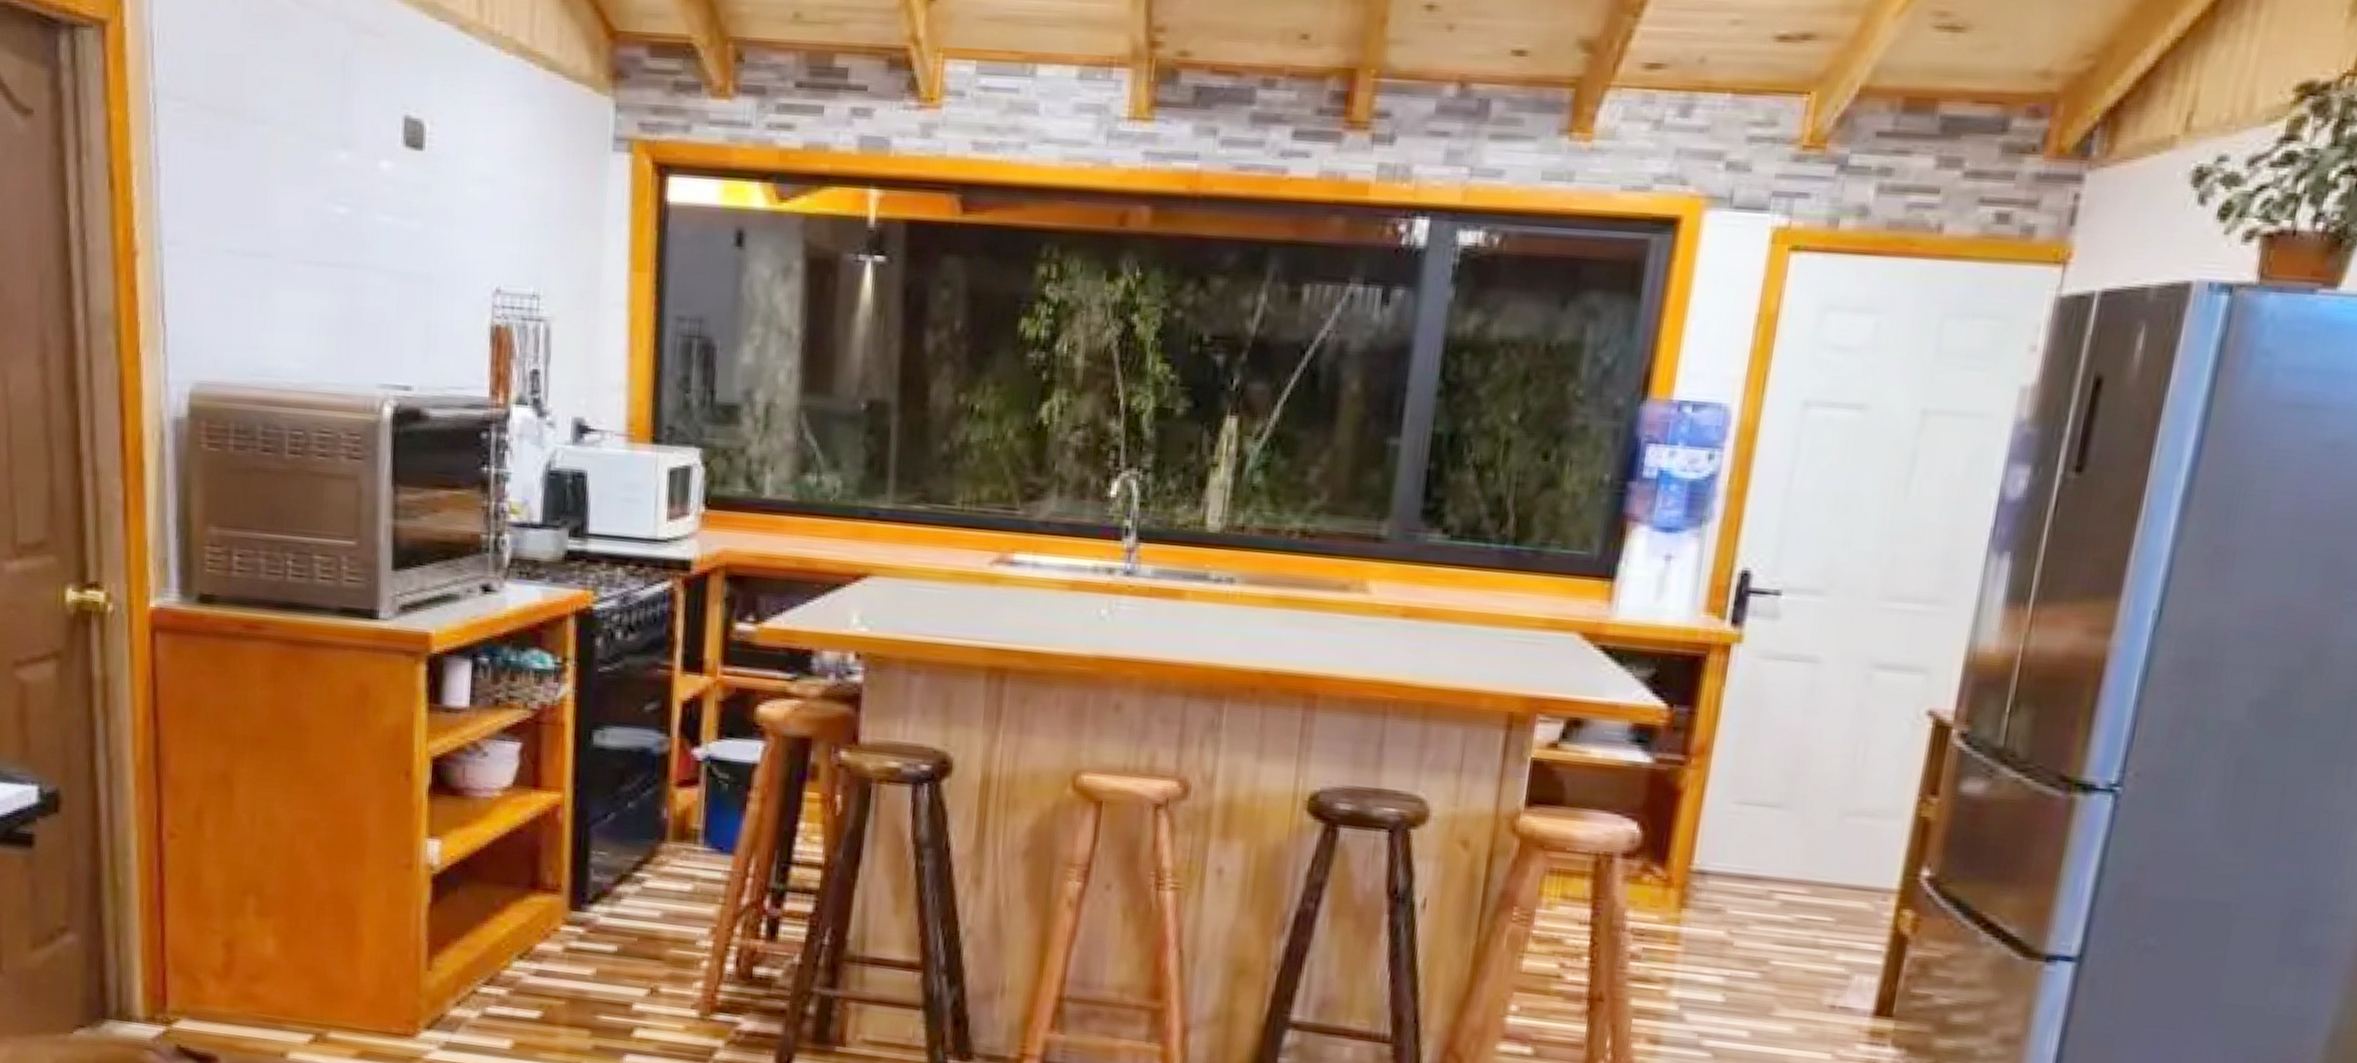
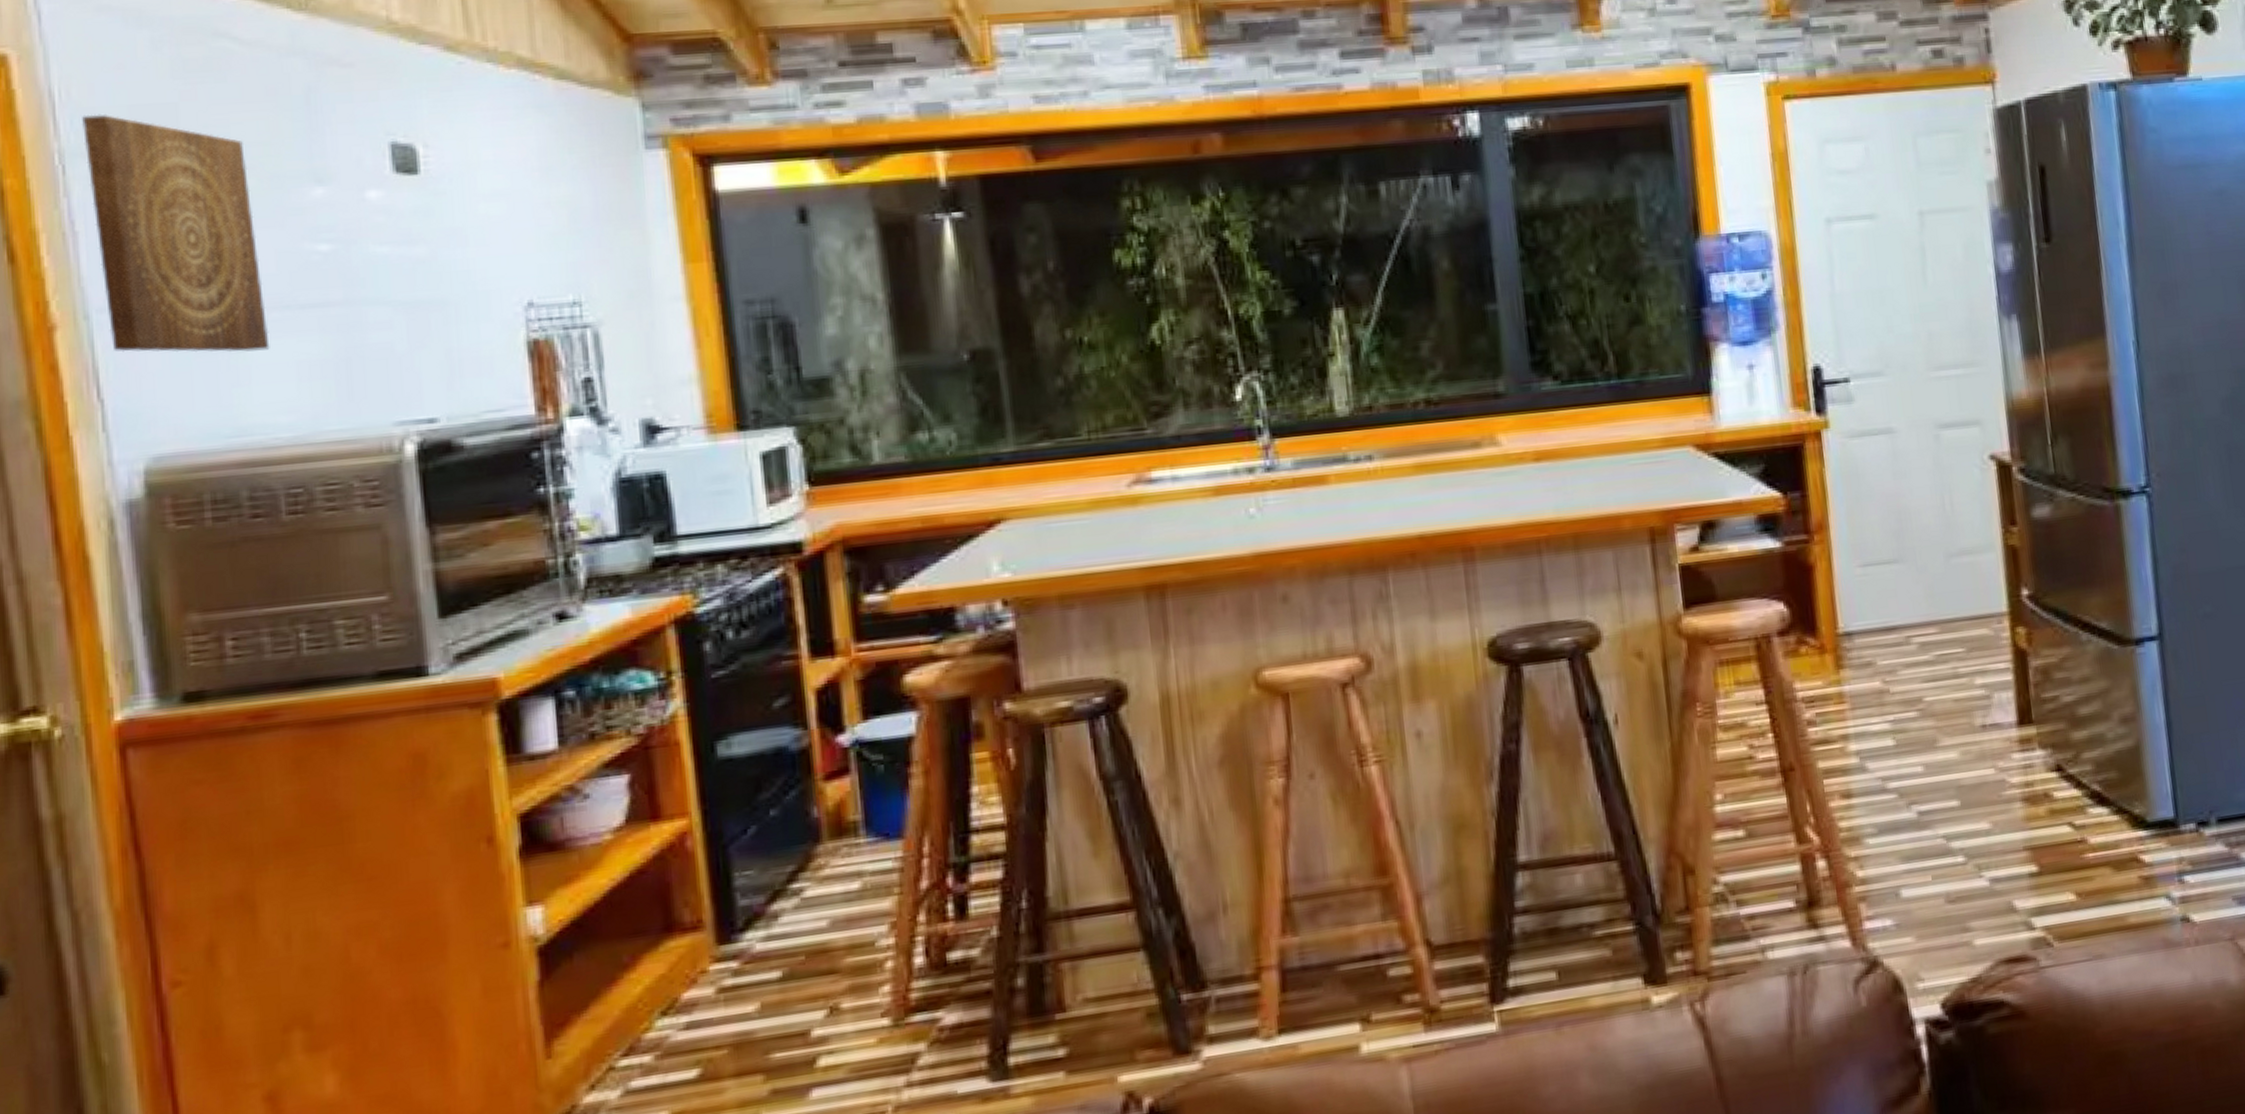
wall art: none [172,58,292,300] -> present [82,113,270,353]

